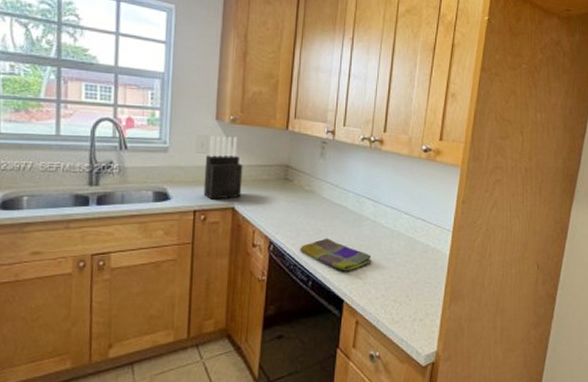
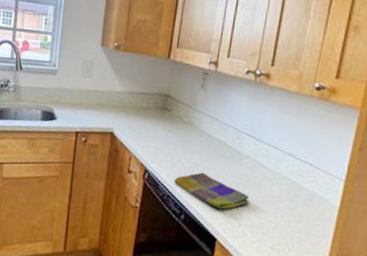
knife block: present [203,135,243,200] -> none [85,61,124,124]

